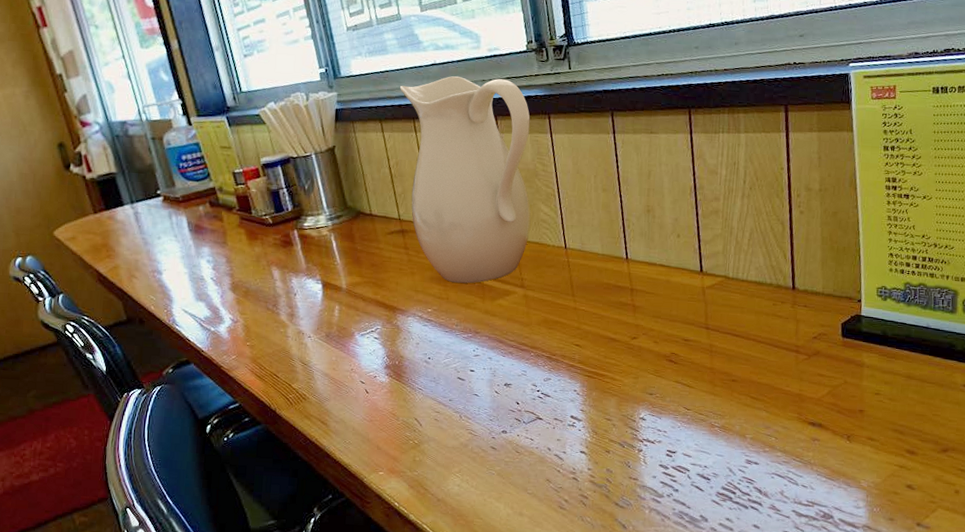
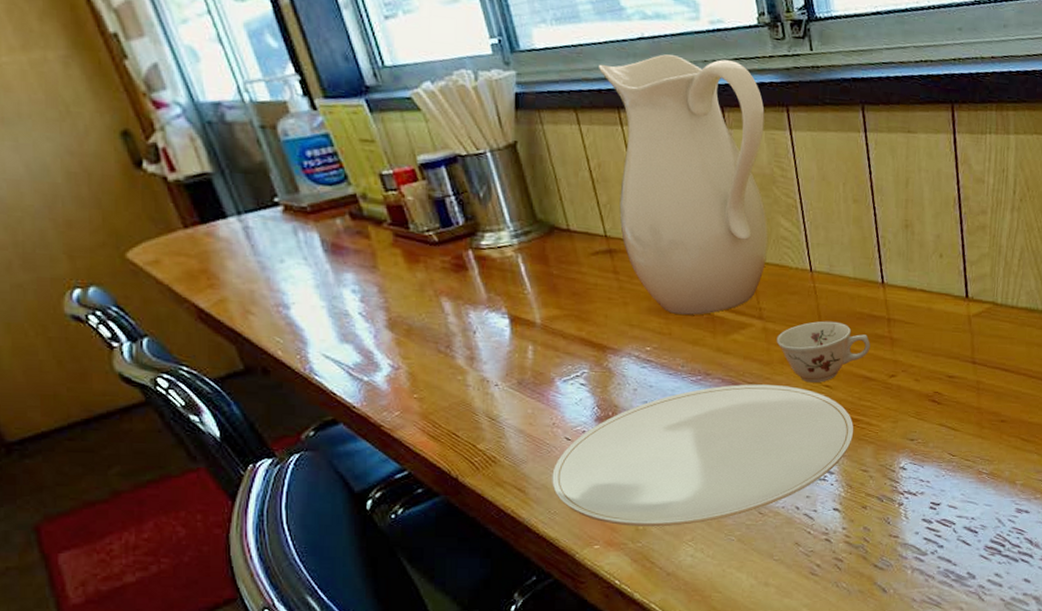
plate: none [348,341,599,460] -> present [552,384,853,527]
teacup: none [535,290,616,343] -> present [776,321,871,383]

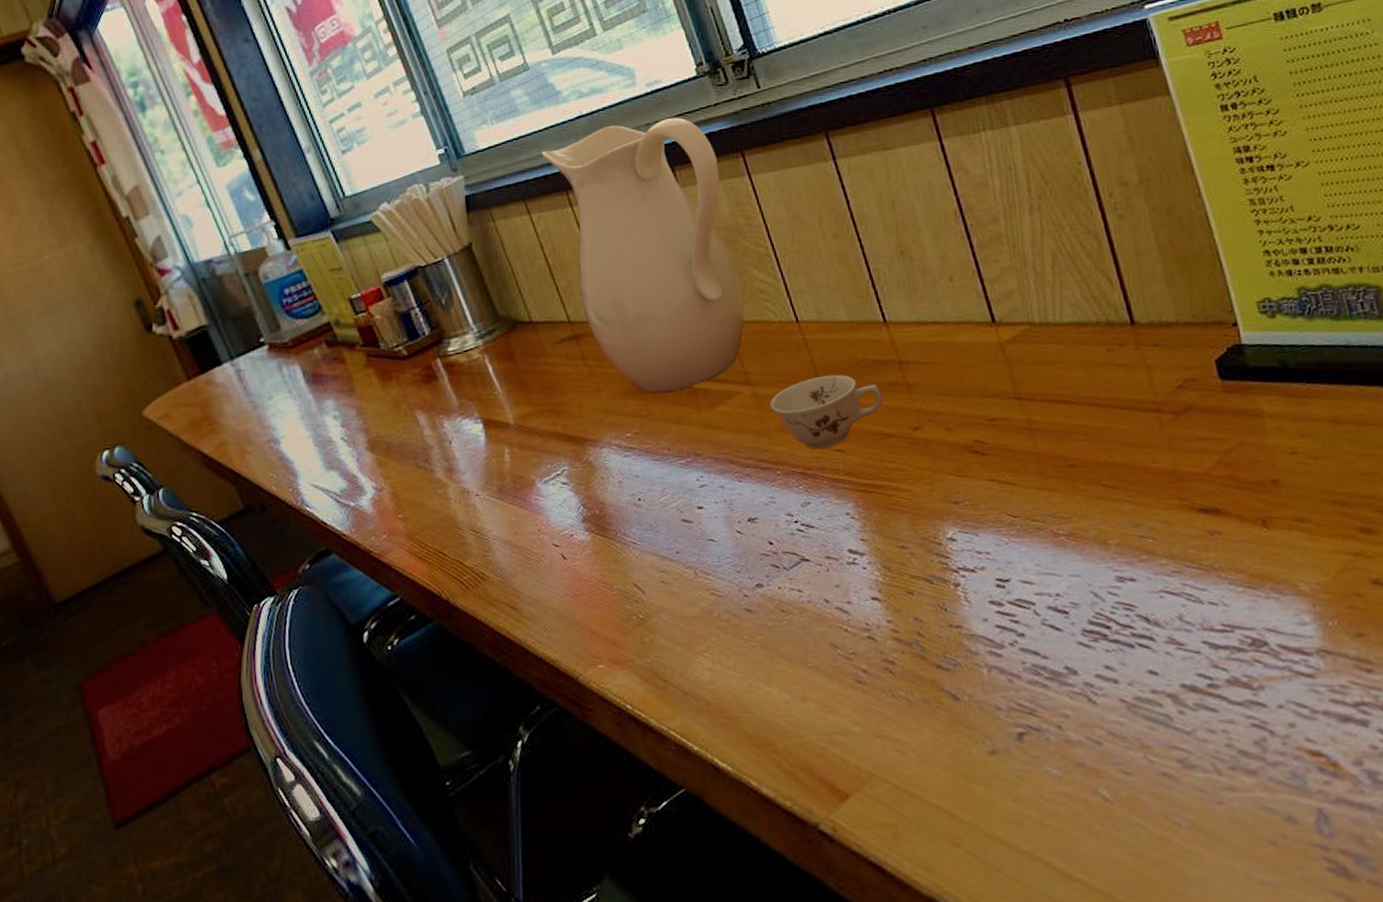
plate: present [552,384,853,527] -> none [544,456,881,640]

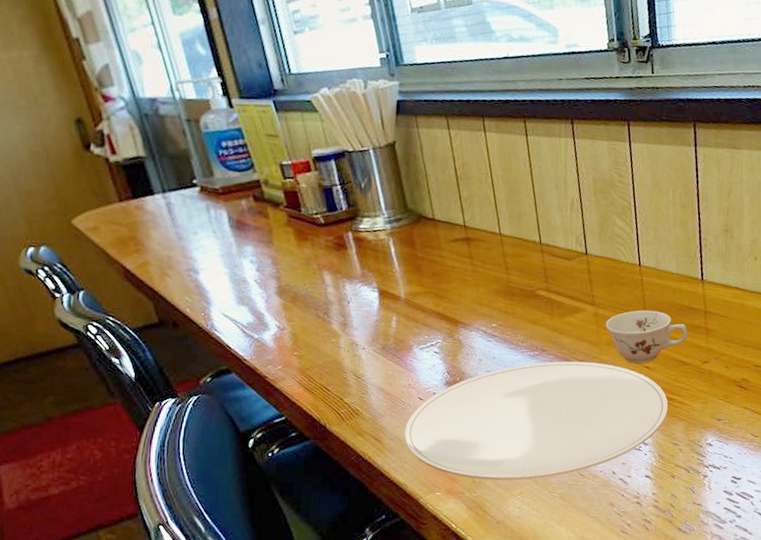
pitcher: present [542,117,745,394] -> none [469,72,609,299]
plate: none [544,456,881,640] -> present [404,361,668,481]

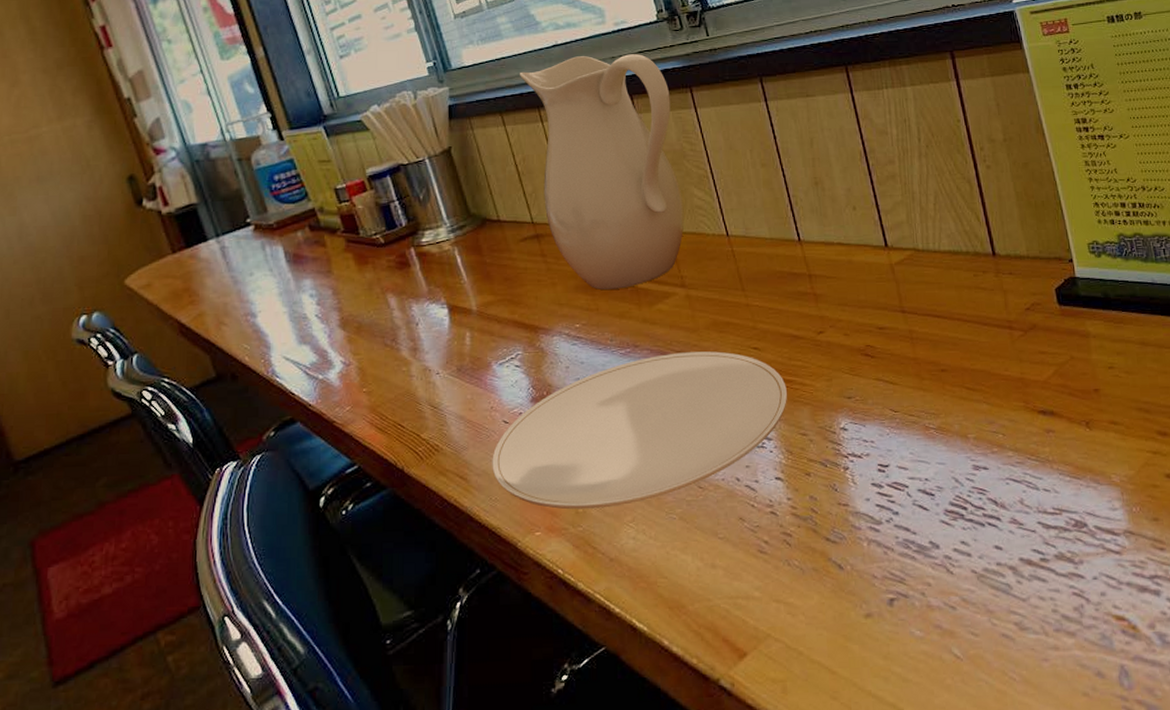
pitcher: none [469,72,609,299] -> present [520,54,685,291]
teacup: present [605,310,688,365] -> none [700,282,795,347]

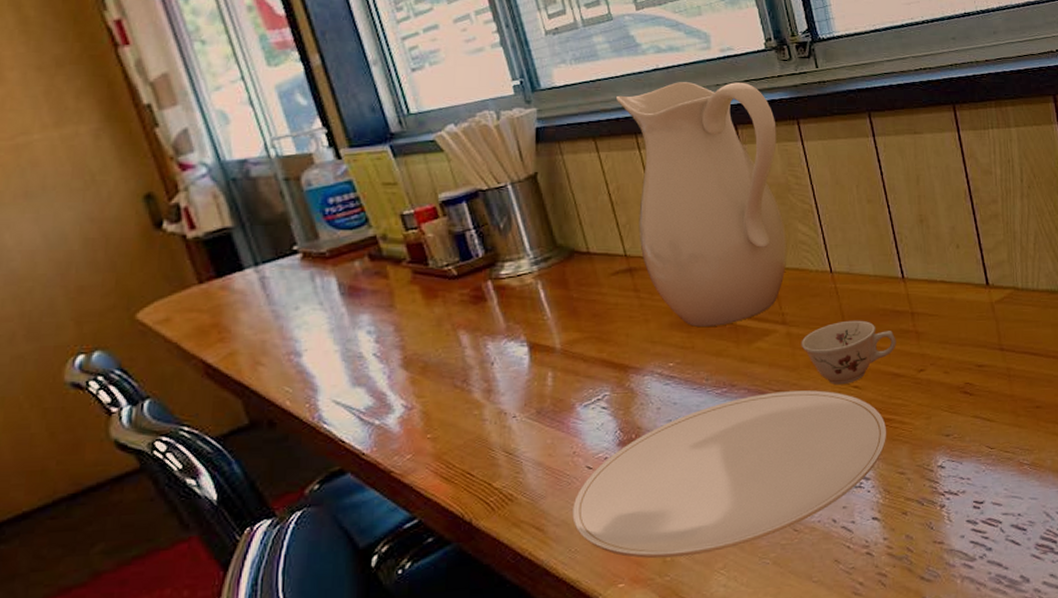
teacup: none [700,282,795,347] -> present [801,320,896,385]

